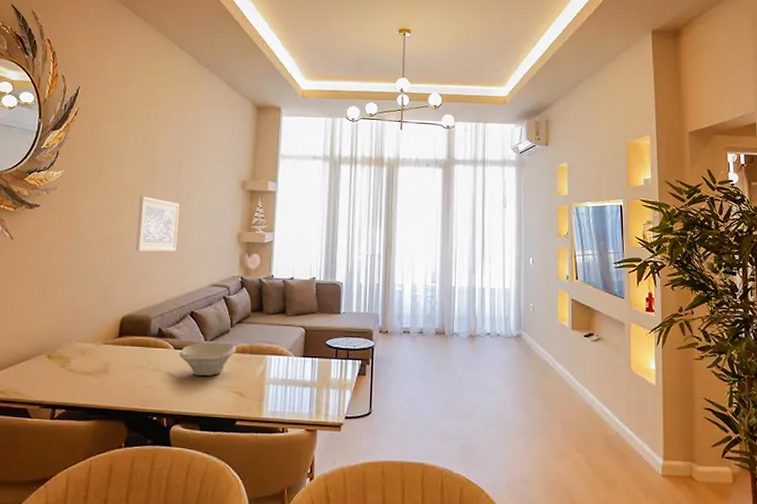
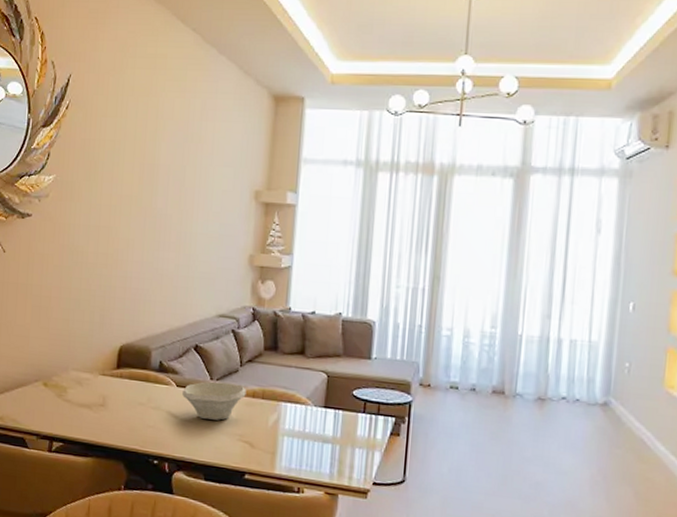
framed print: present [136,196,180,252] -> none [134,206,183,274]

